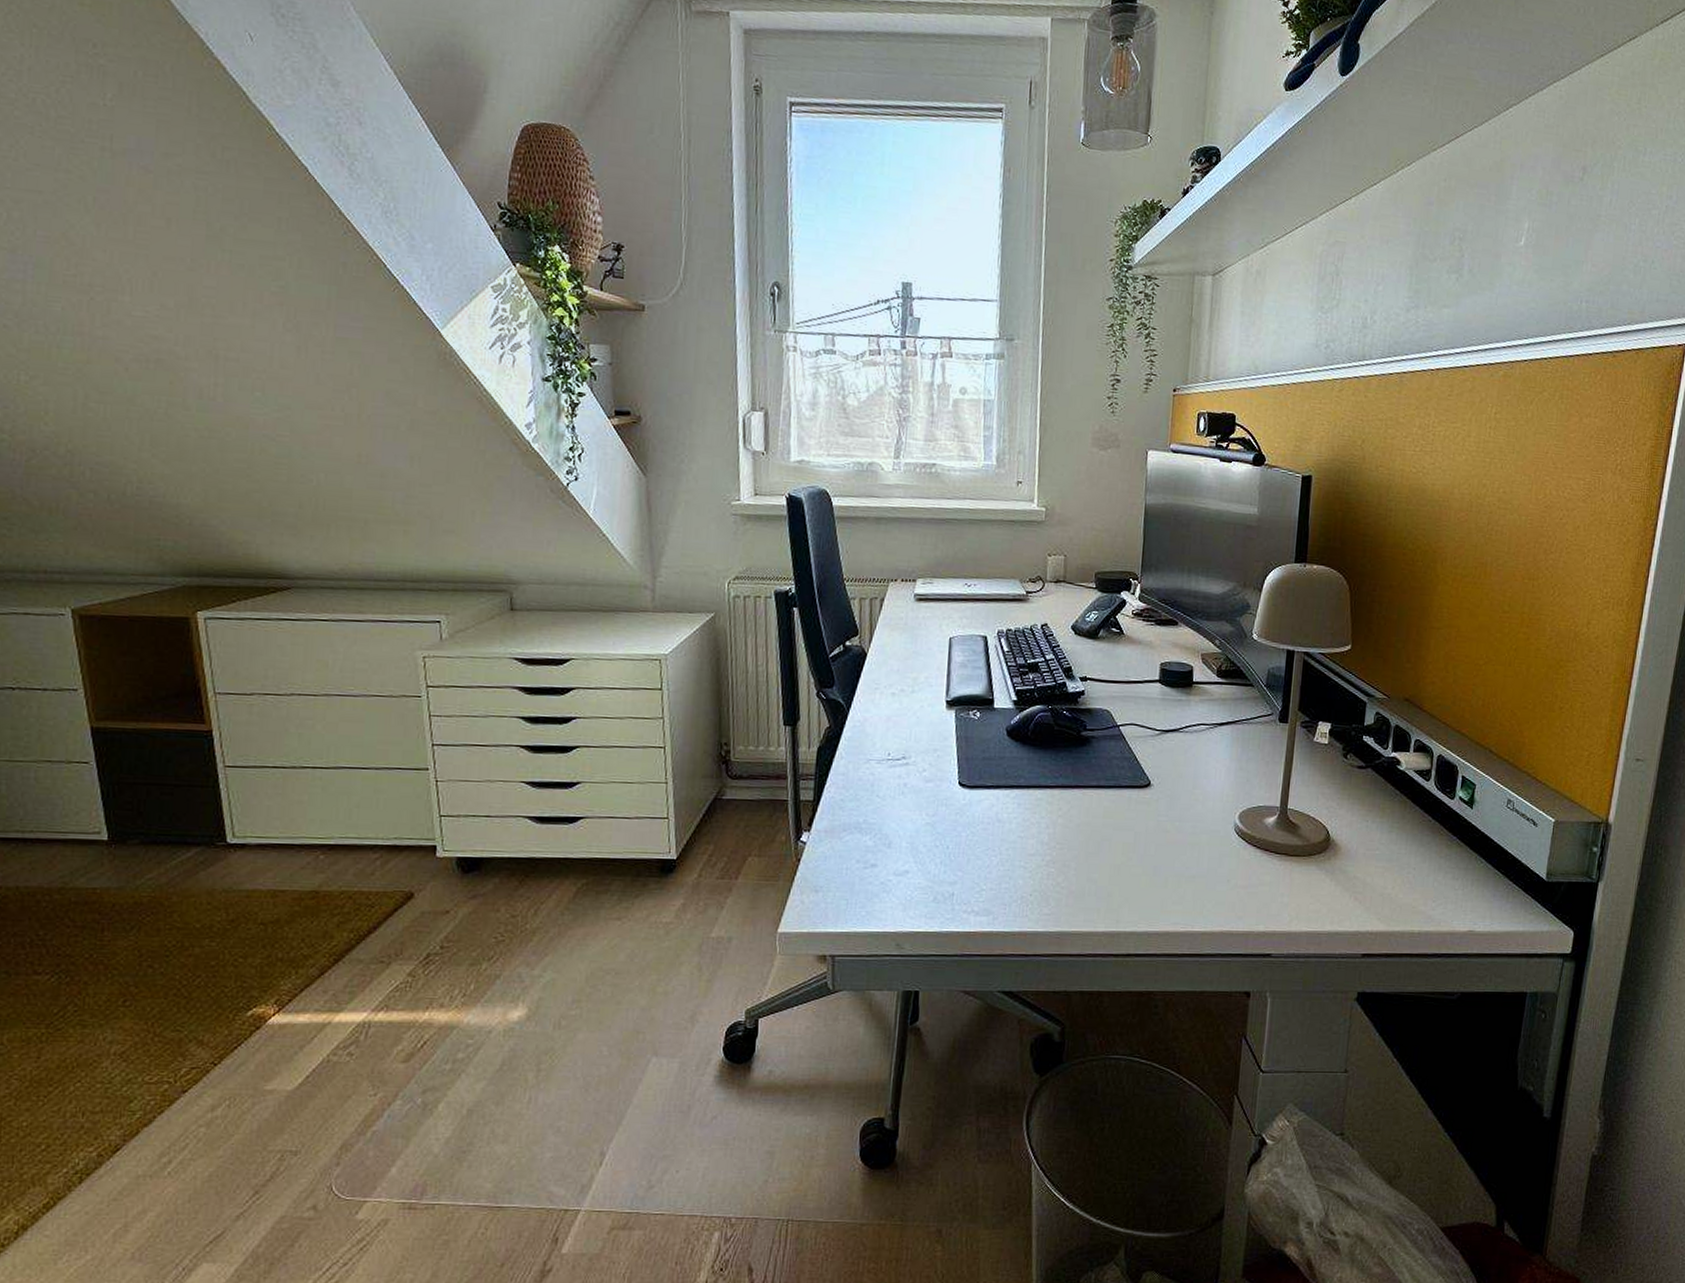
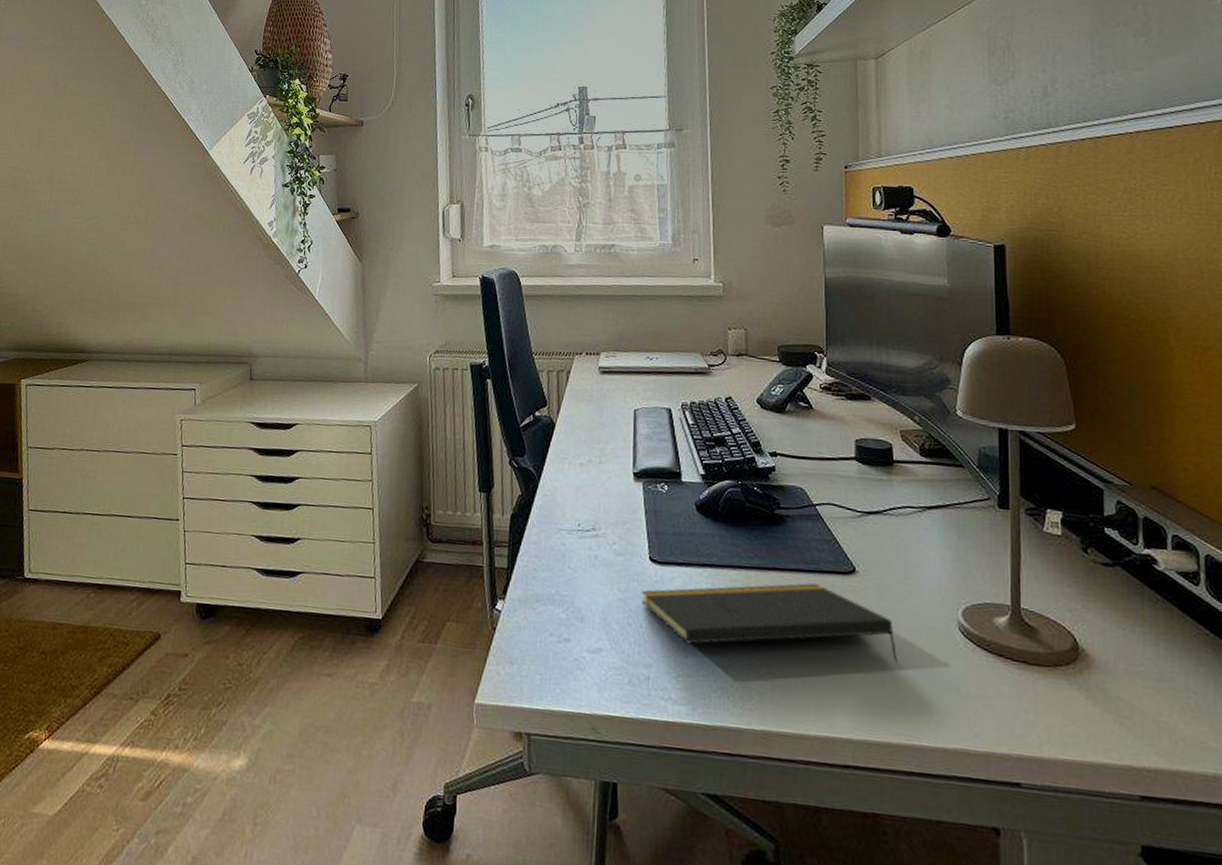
notepad: none [949,797,1181,863] -> present [641,583,898,663]

